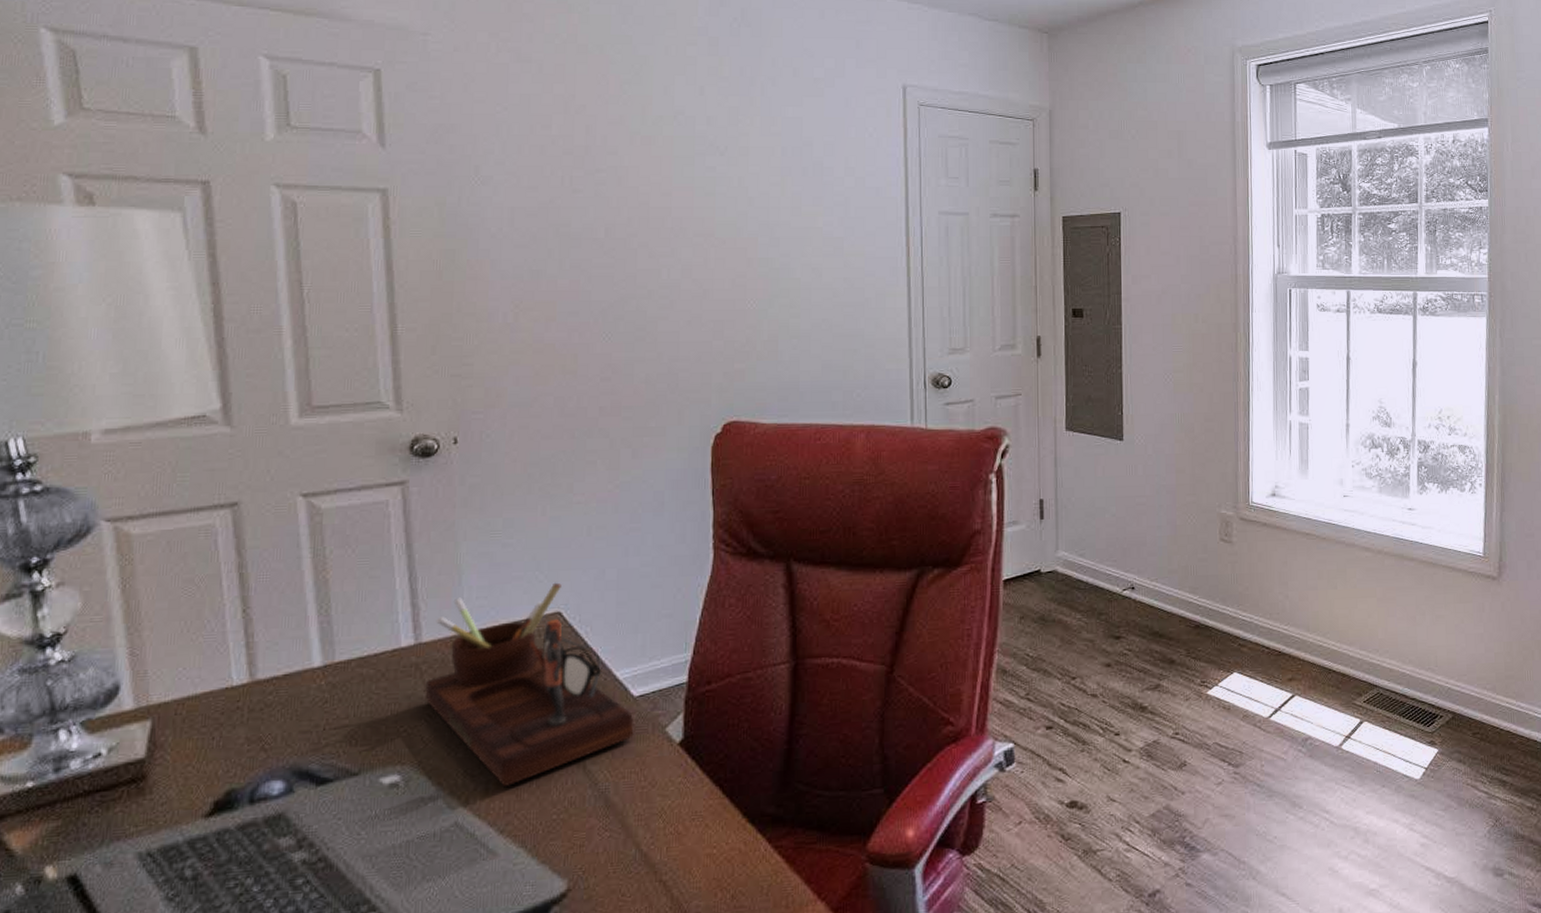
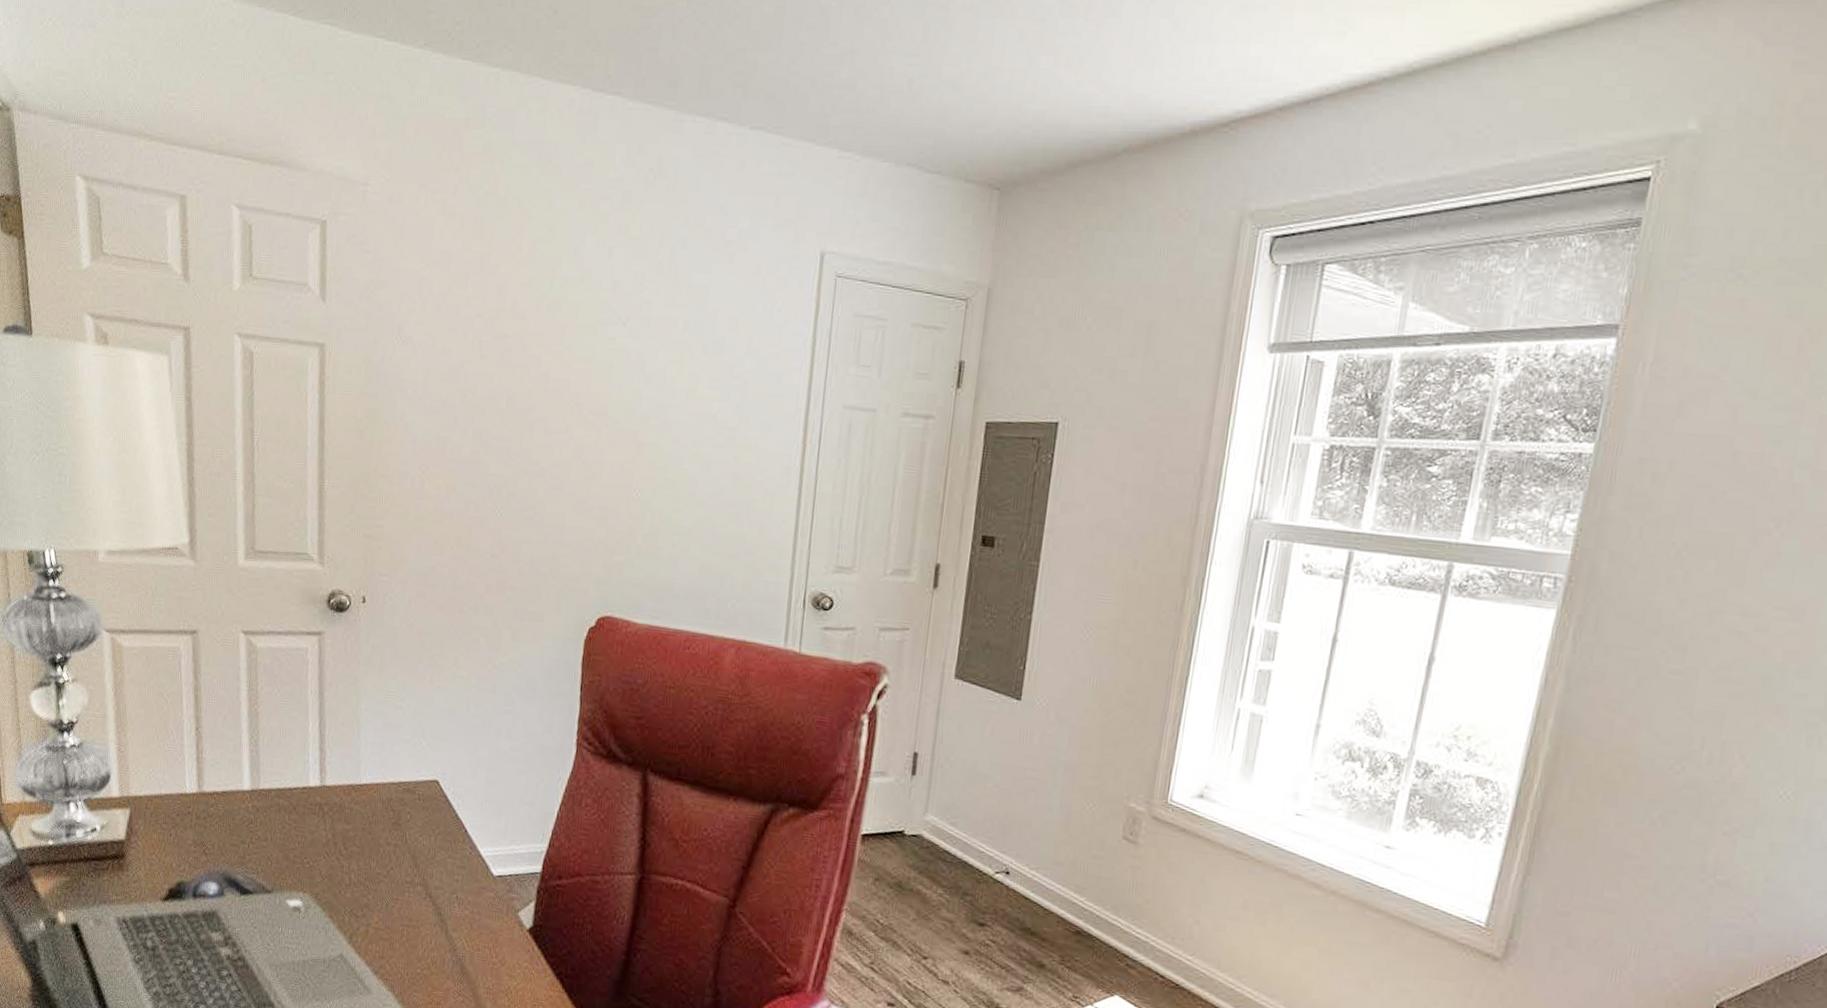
desk organizer: present [425,582,634,788] -> none [325,750,491,934]

